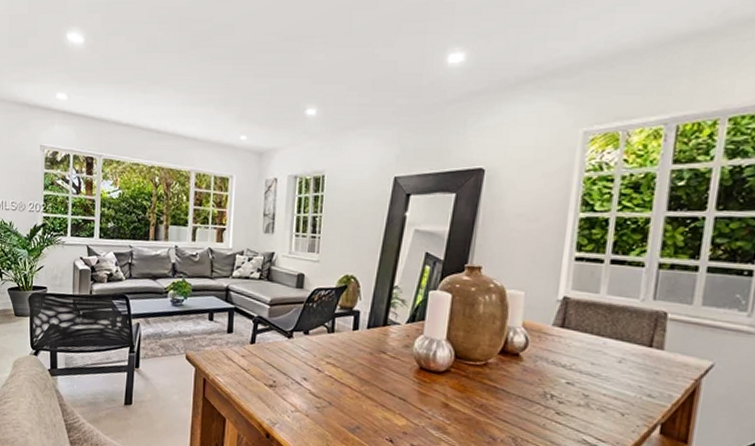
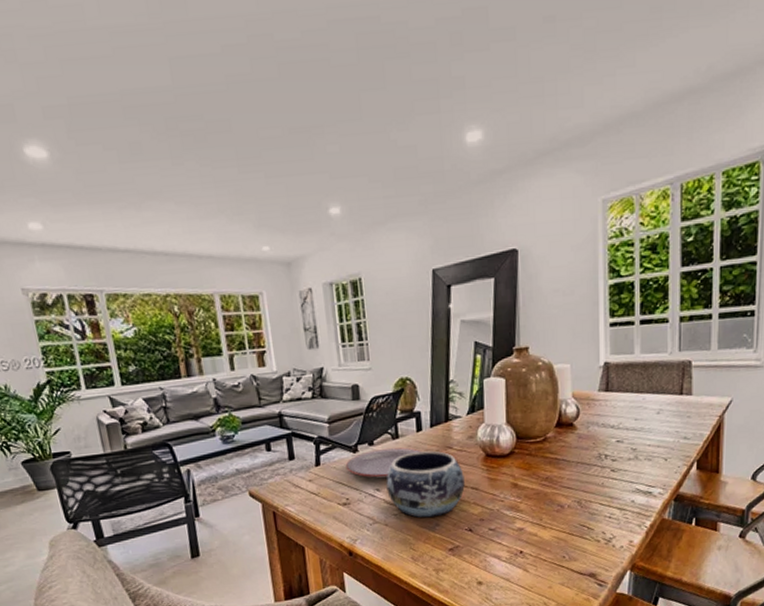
plate: none [278,339,355,370] -> present [345,447,422,479]
decorative bowl: none [313,349,394,419] -> present [386,450,465,518]

